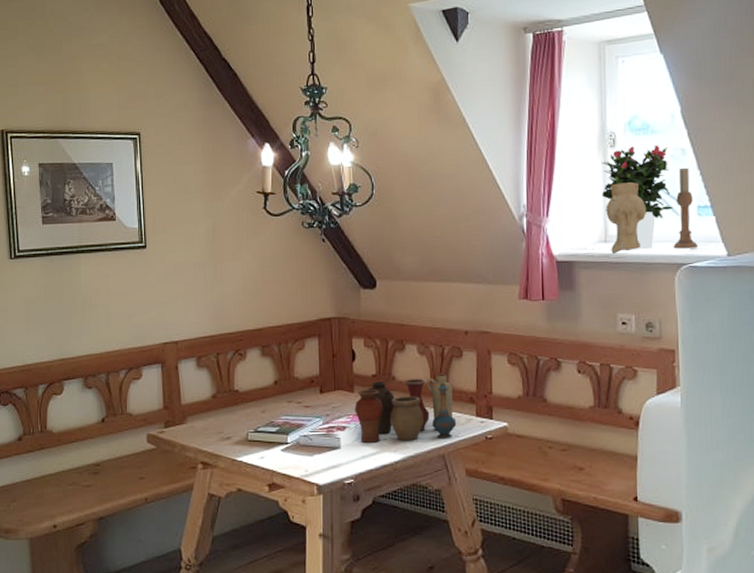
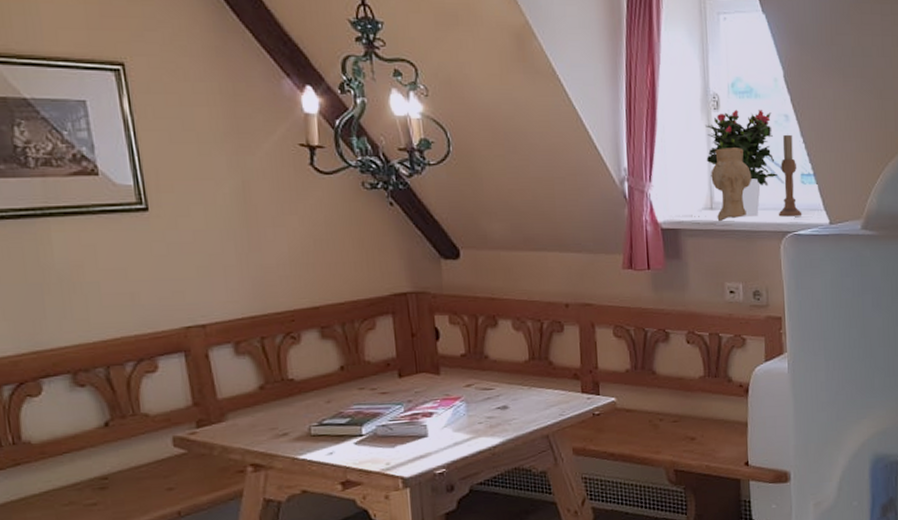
vase: present [355,374,457,443] -> none [442,350,561,429]

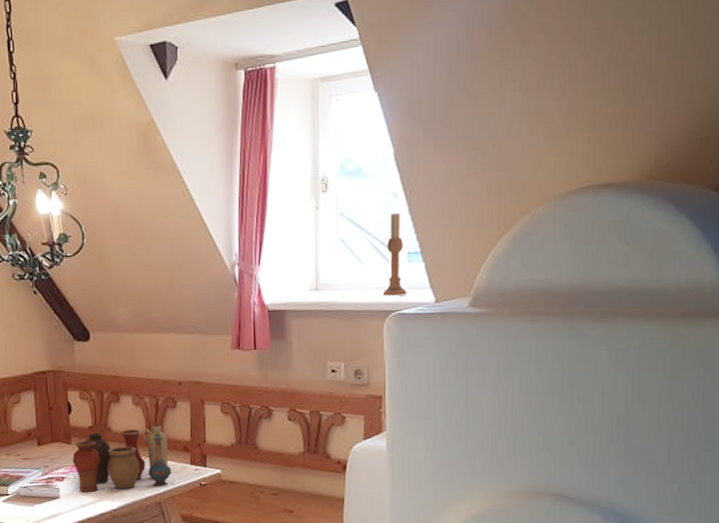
vase: none [442,350,561,429] -> present [72,424,172,492]
potted flower: present [705,110,777,218] -> none [313,189,383,298]
decorative vase: present [711,148,752,222] -> none [317,228,358,303]

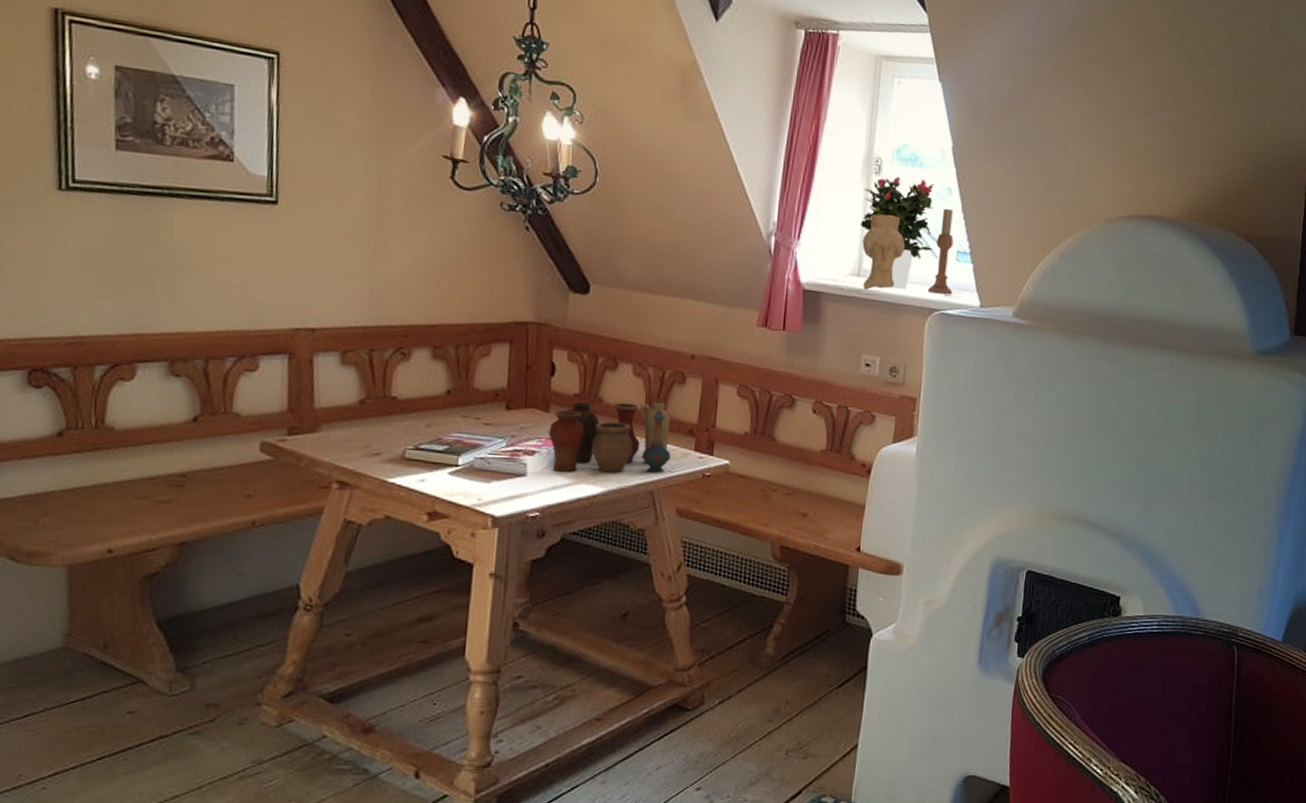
potted flower: none [313,189,383,298] -> present [859,176,935,290]
decorative vase: none [317,228,358,303] -> present [862,214,906,291]

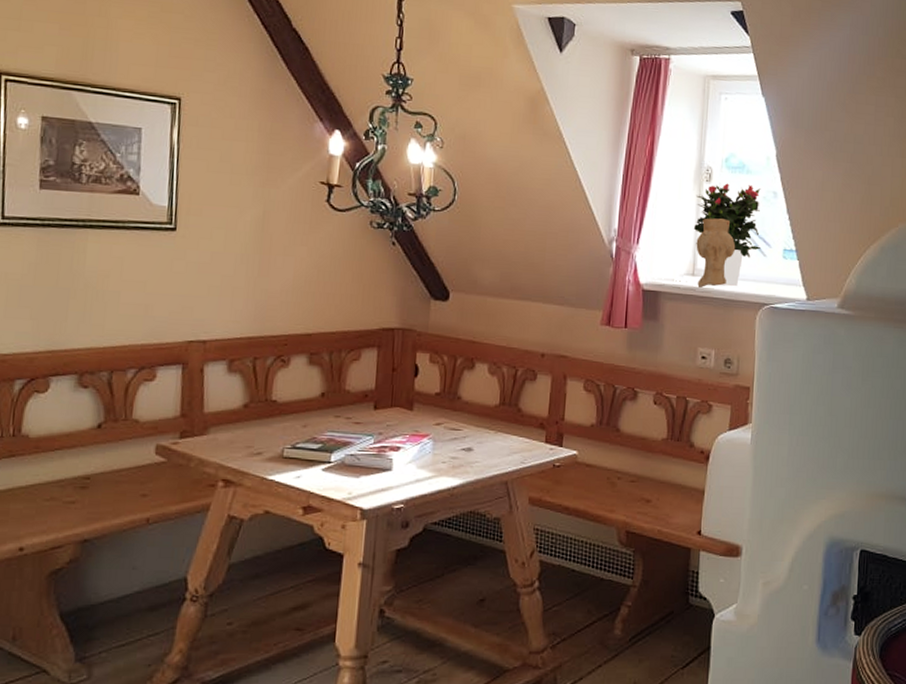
vase: present [548,400,671,473] -> none [412,396,524,466]
candlestick: present [927,208,954,295] -> none [757,210,781,290]

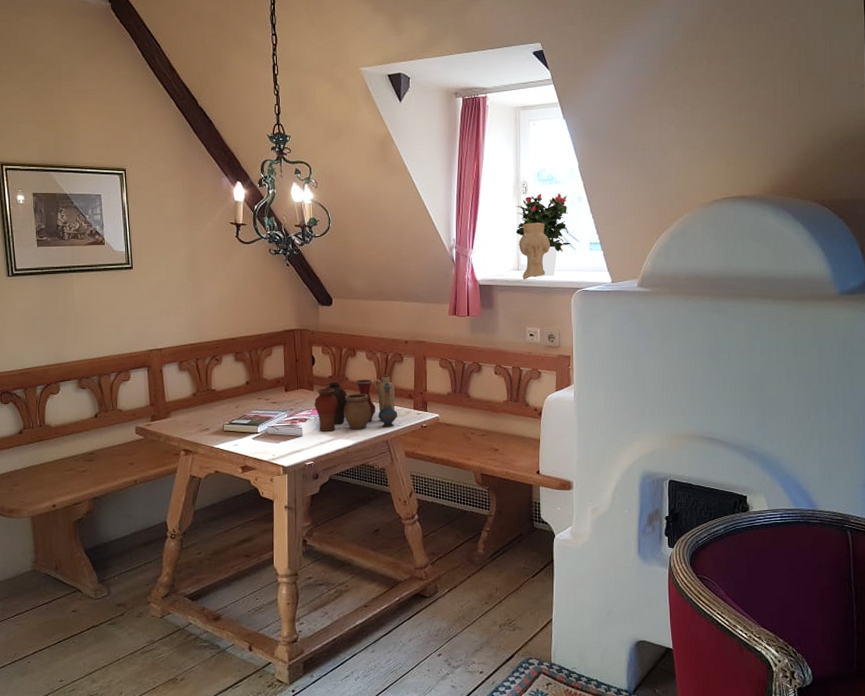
vase: none [412,396,524,466] -> present [314,375,398,431]

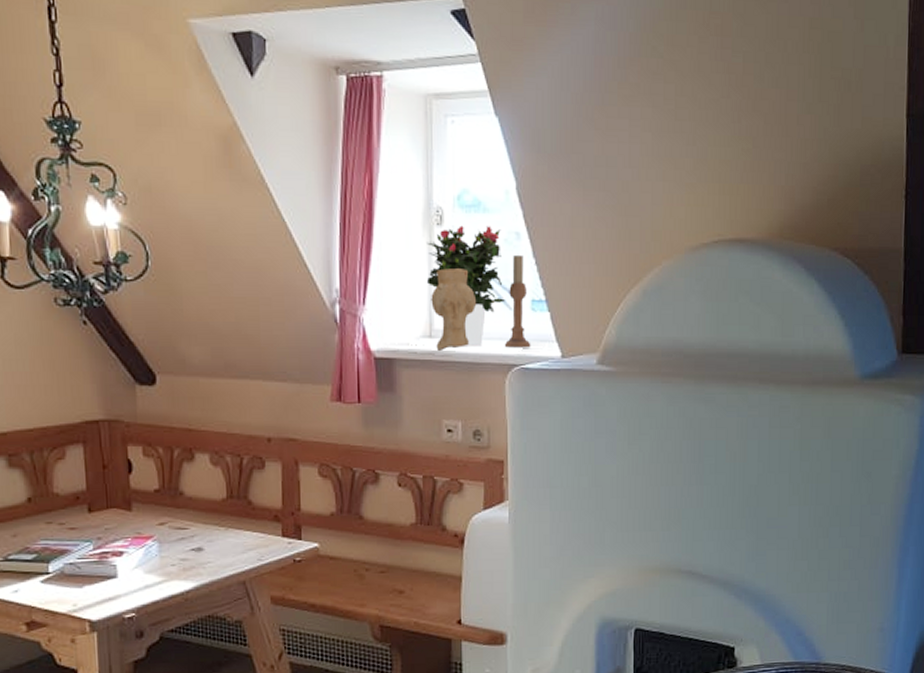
vase: present [314,375,398,431] -> none [133,488,259,570]
candlestick: none [570,212,590,276] -> present [504,254,531,348]

